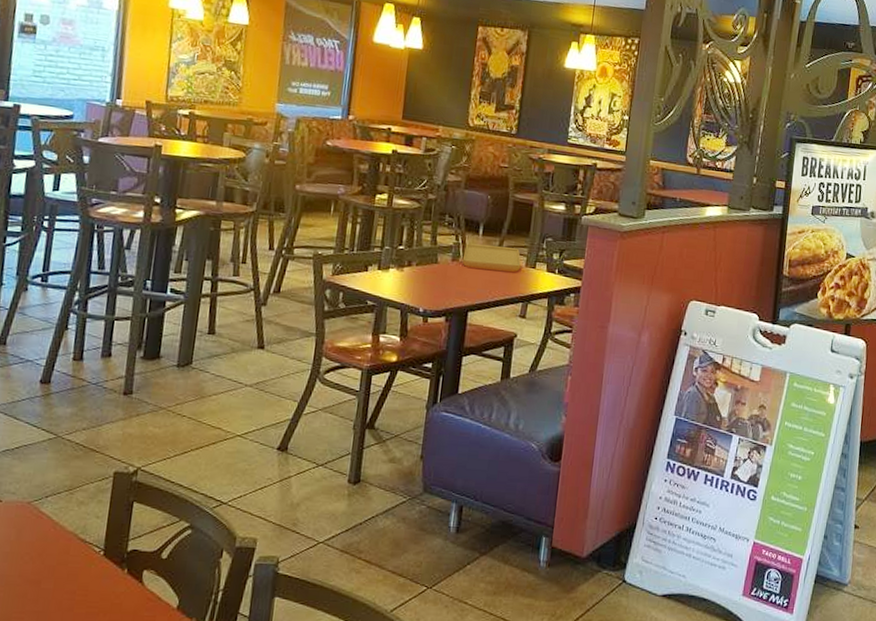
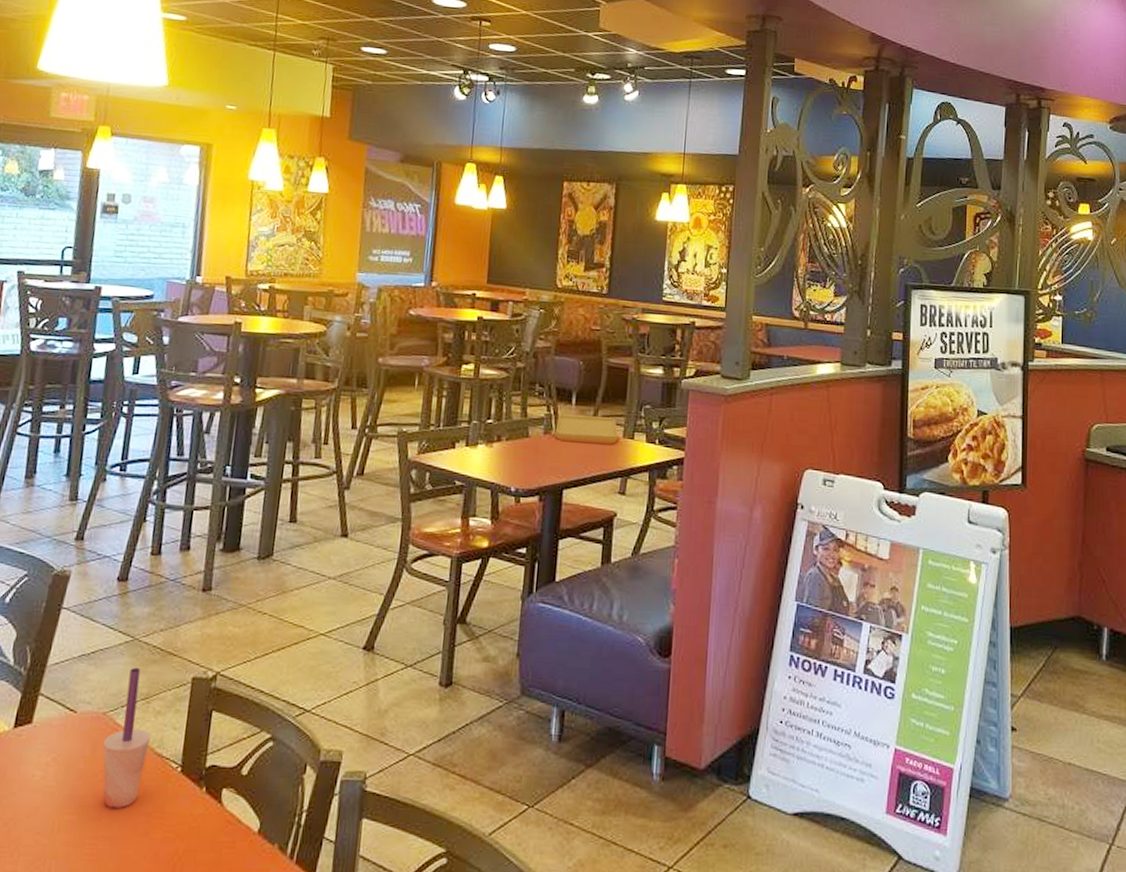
beverage cup: none [27,461,74,588] -> present [102,667,151,809]

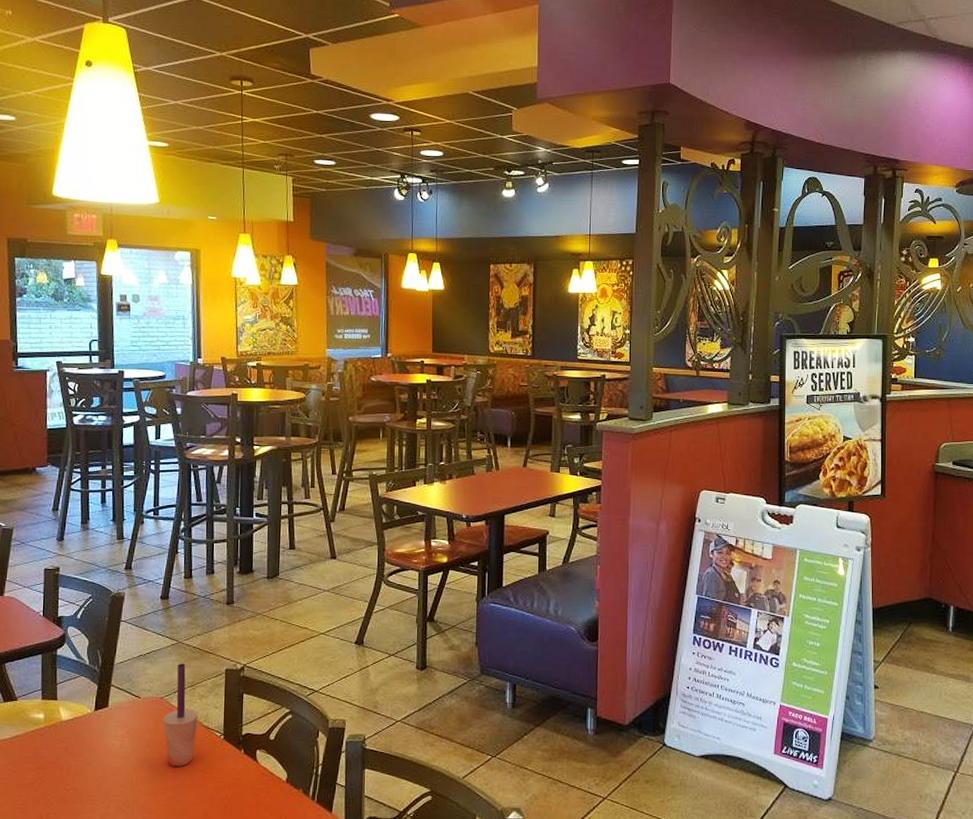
tray: present [554,414,618,445] -> none [495,455,546,478]

